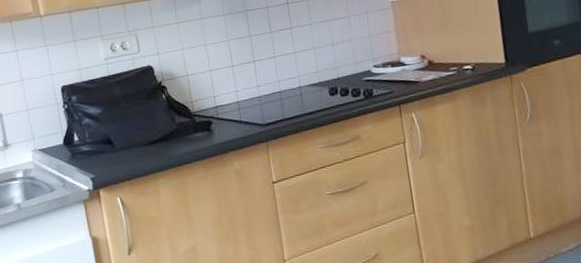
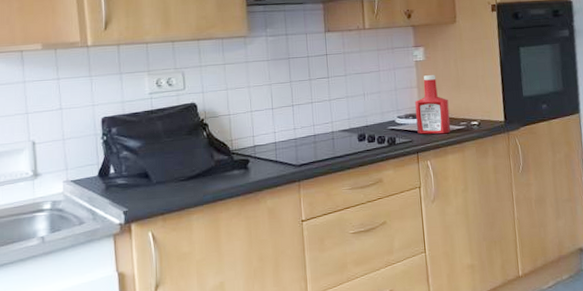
ketchup bottle: none [393,15,439,84] -> present [415,75,451,134]

